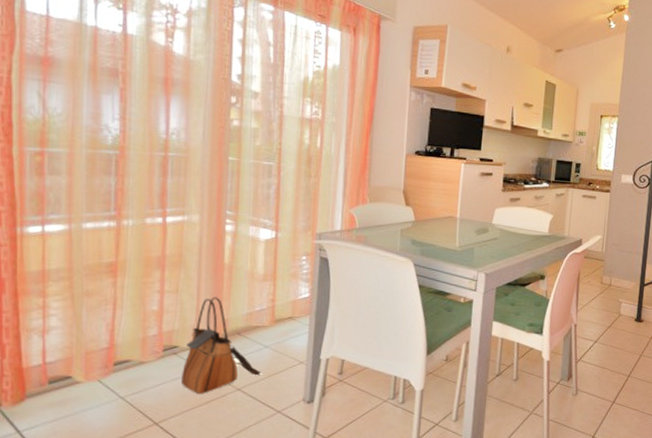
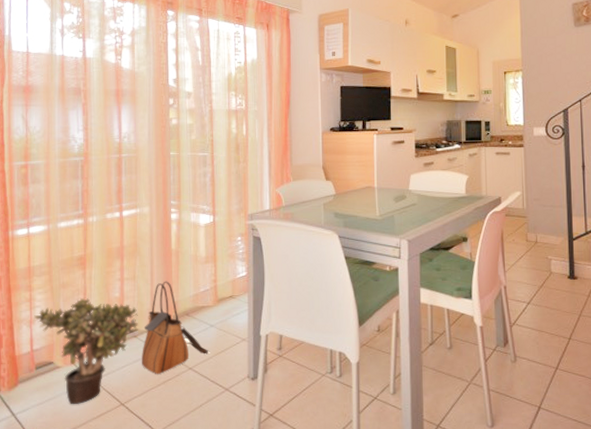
potted plant: none [48,309,180,422] -> present [34,298,138,404]

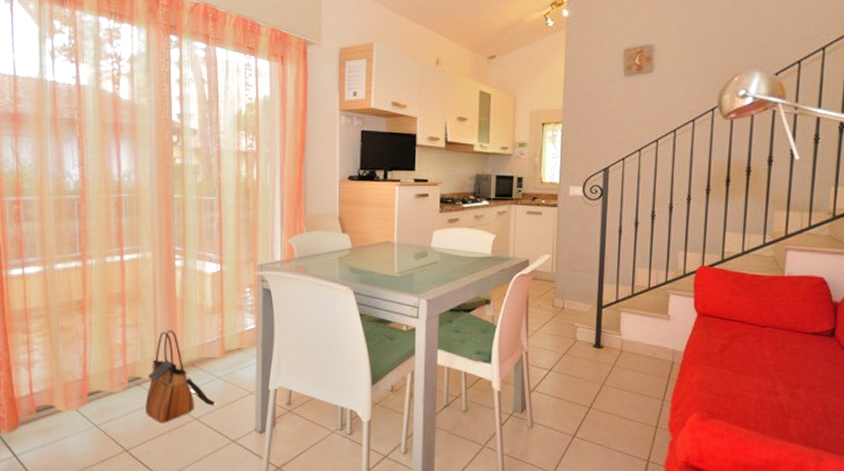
potted plant: present [34,298,138,404] -> none [33,343,142,448]

